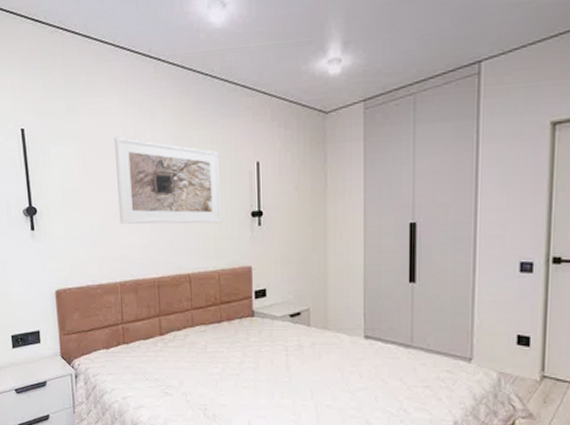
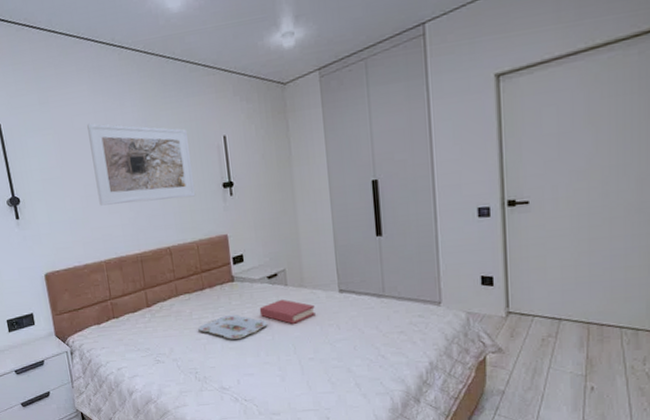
serving tray: none [212,351,286,378] -> present [198,314,268,339]
hardback book: none [278,339,337,367] -> present [259,299,316,324]

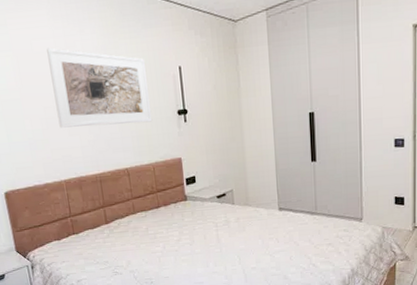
serving tray: present [198,314,268,339] -> none [154,229,217,252]
hardback book: present [259,299,316,324] -> none [209,216,258,238]

